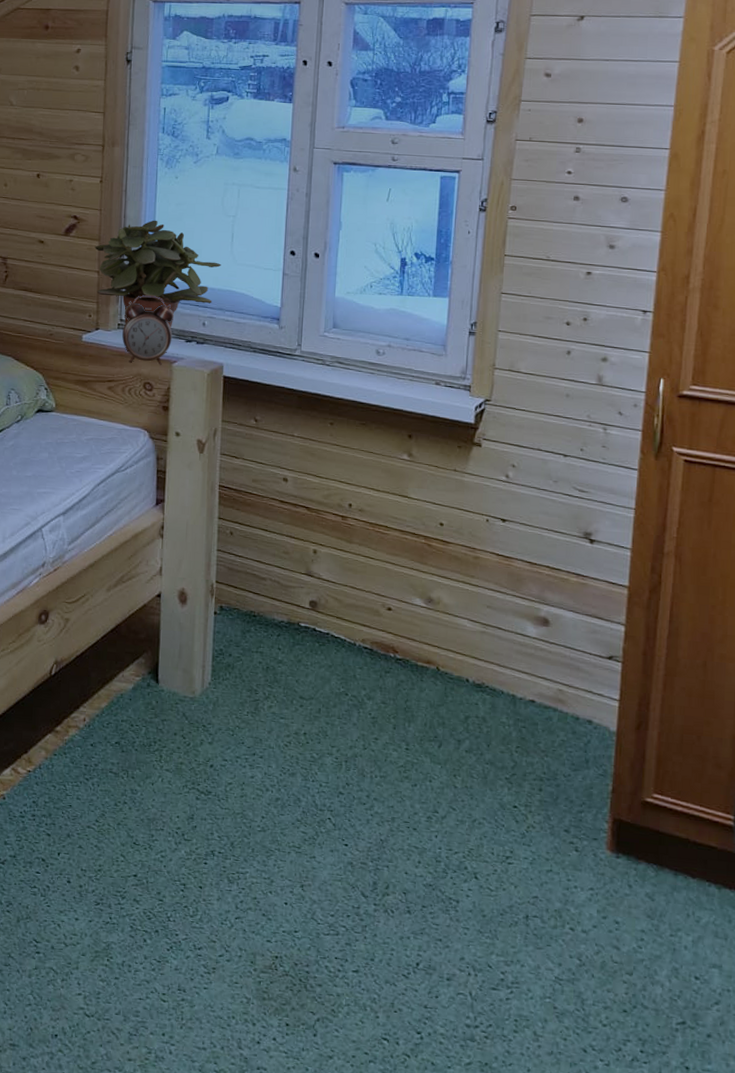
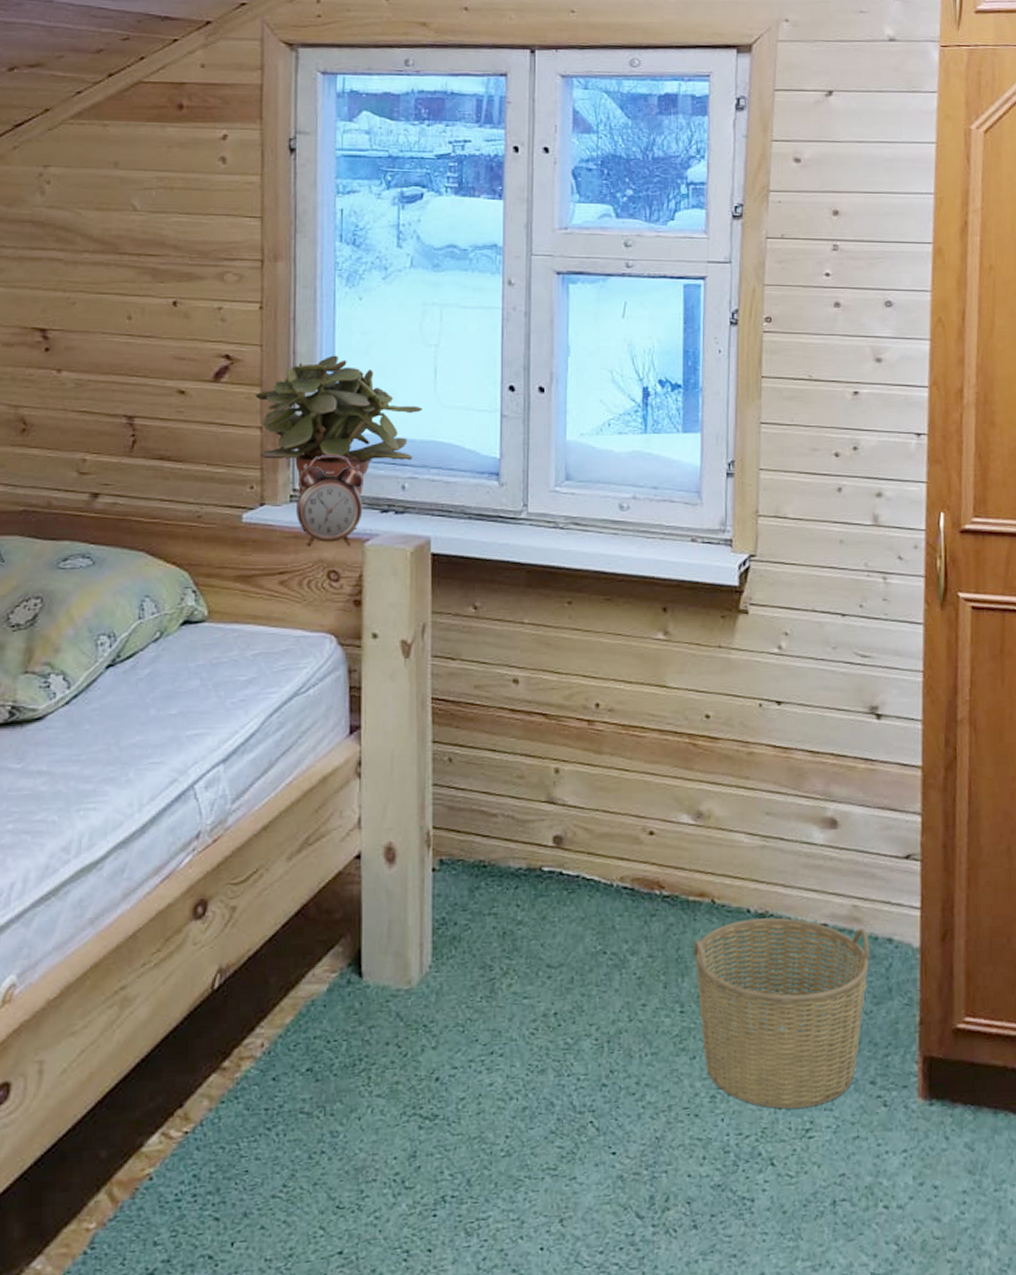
basket: none [419,686,572,841] -> present [693,917,871,1109]

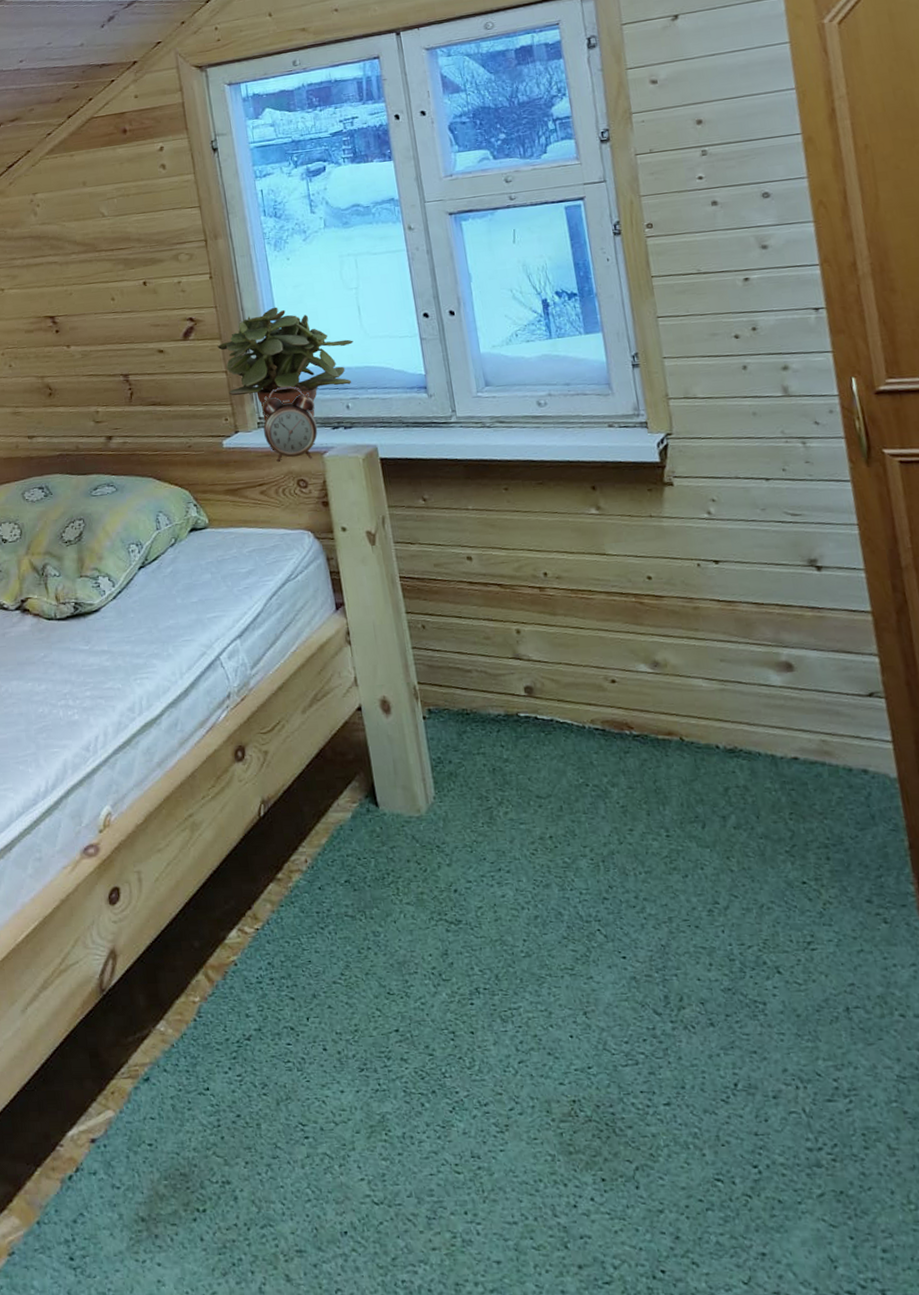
basket: present [693,917,871,1109] -> none [669,752,850,923]

